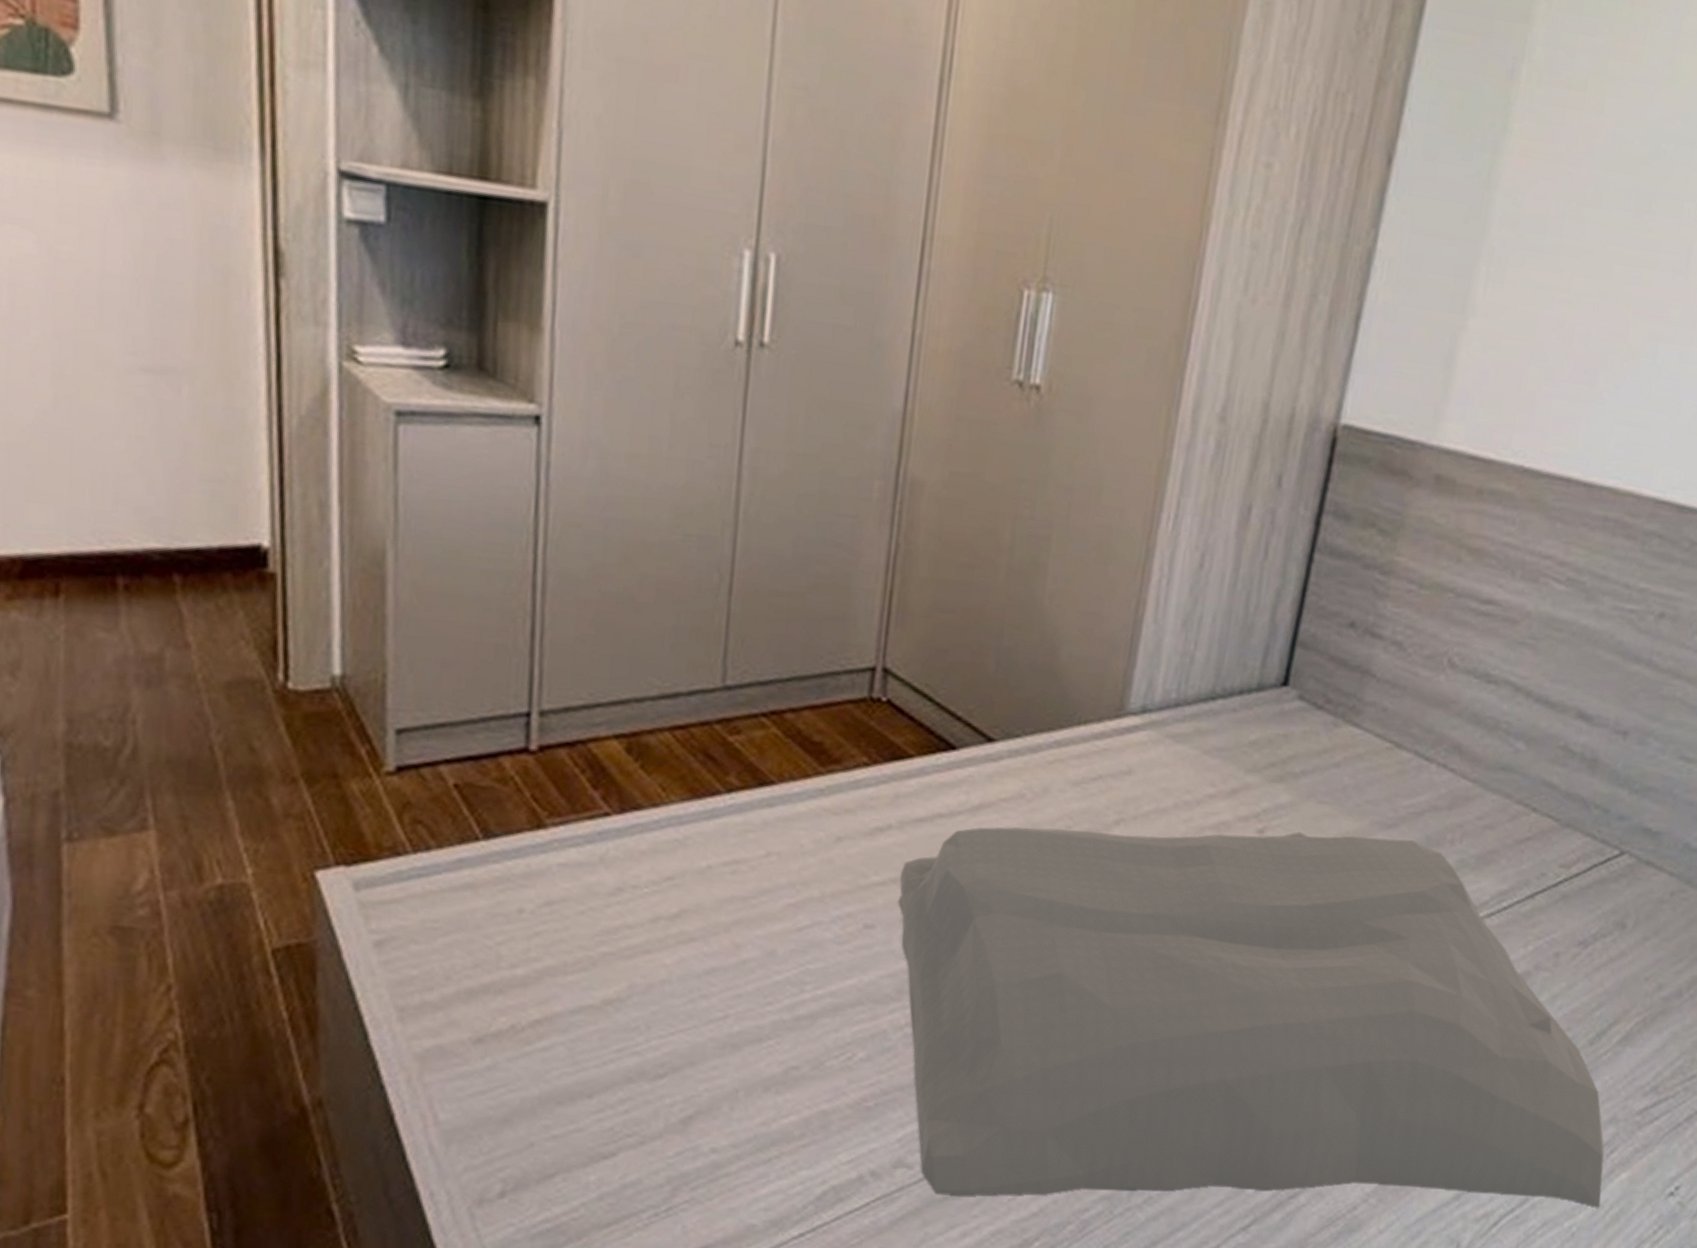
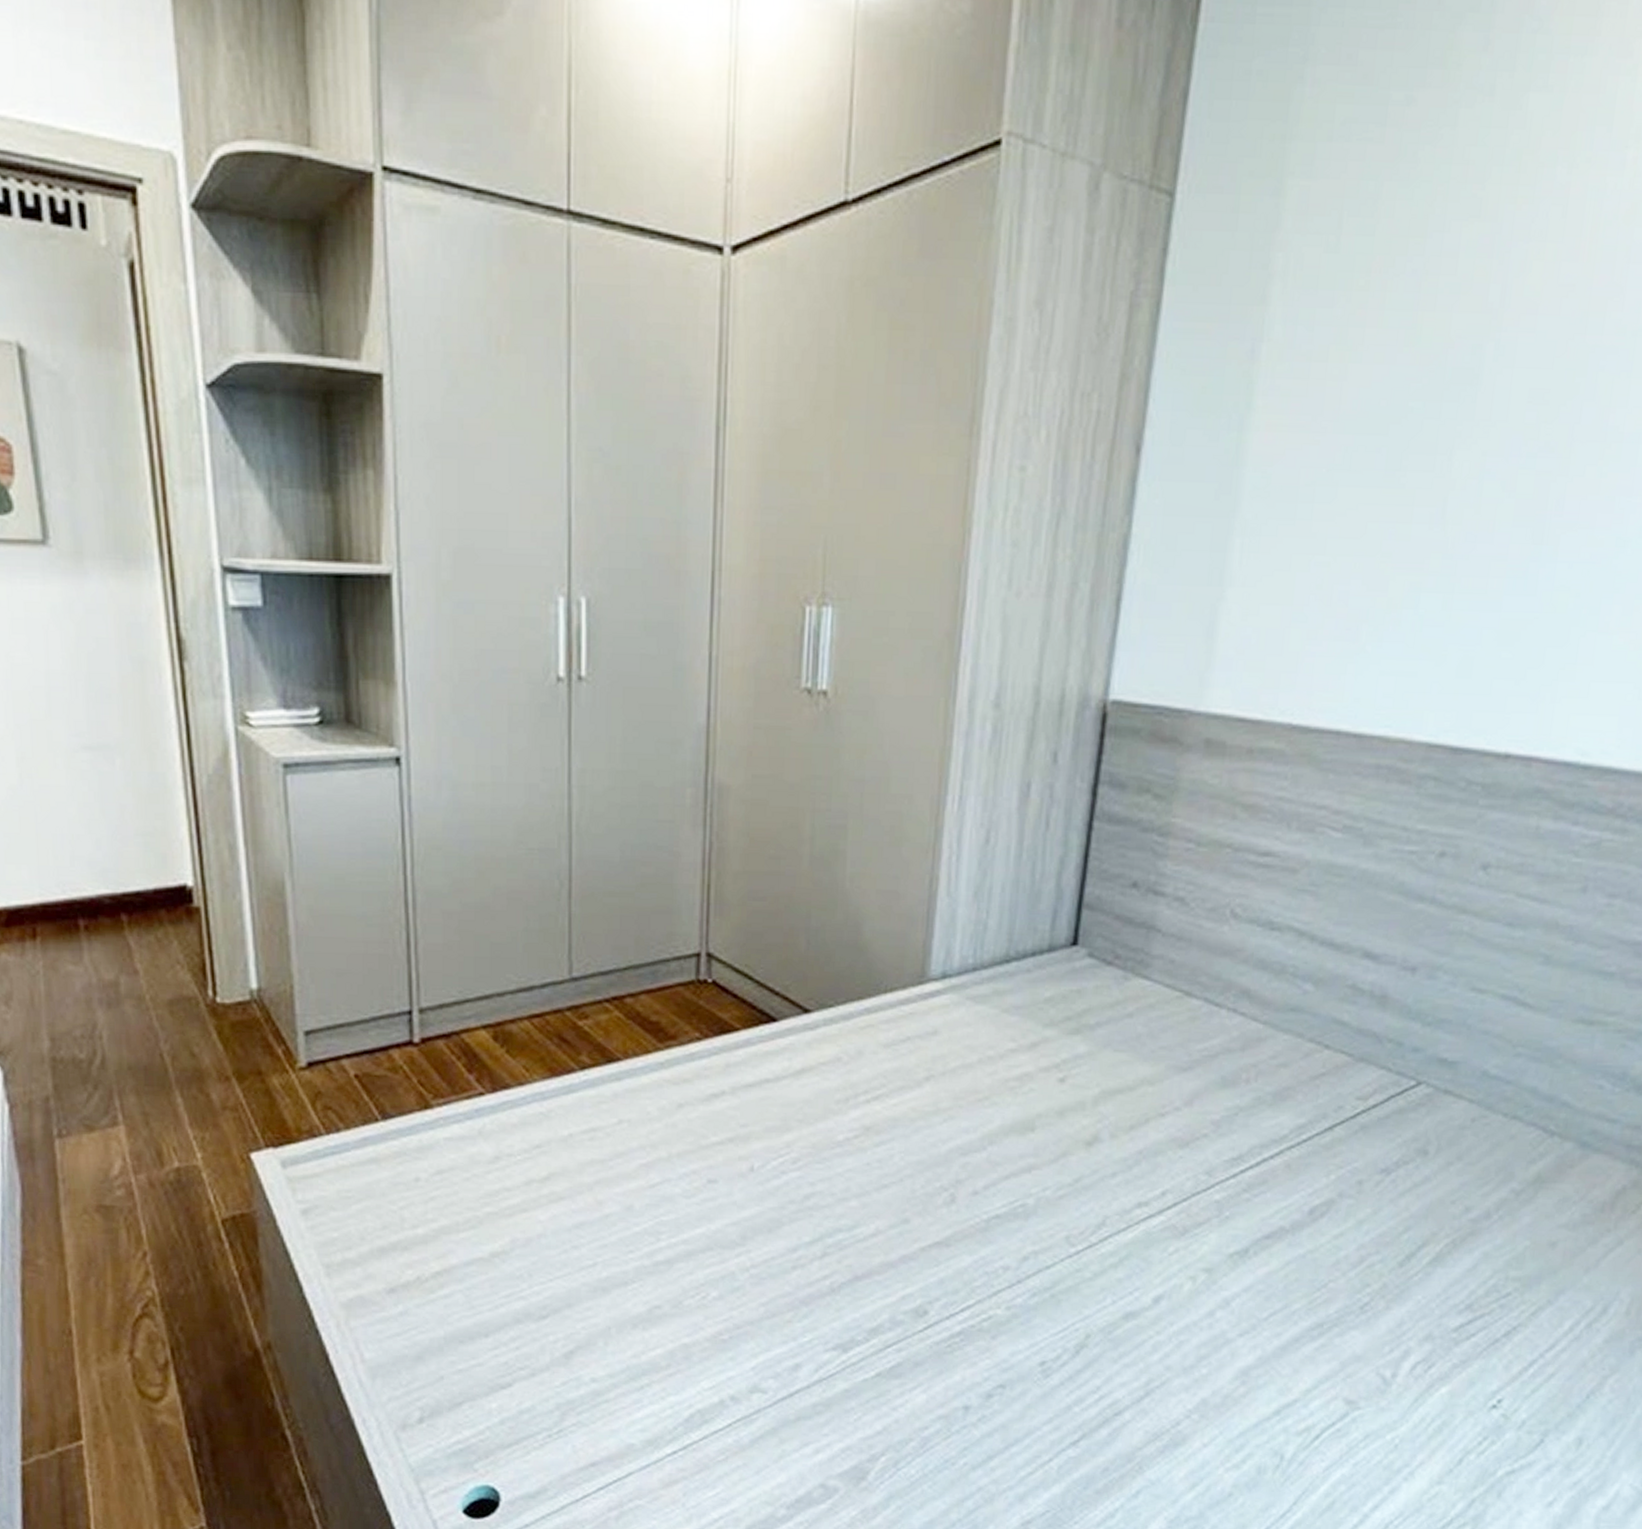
blanket: present [898,826,1605,1208] -> none [736,1078,1423,1421]

